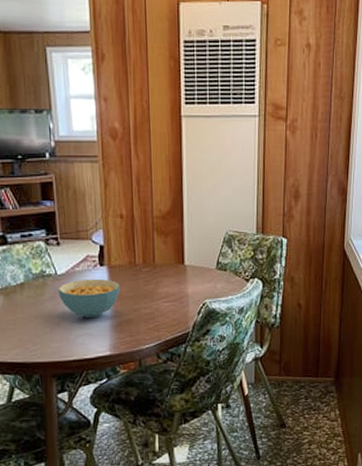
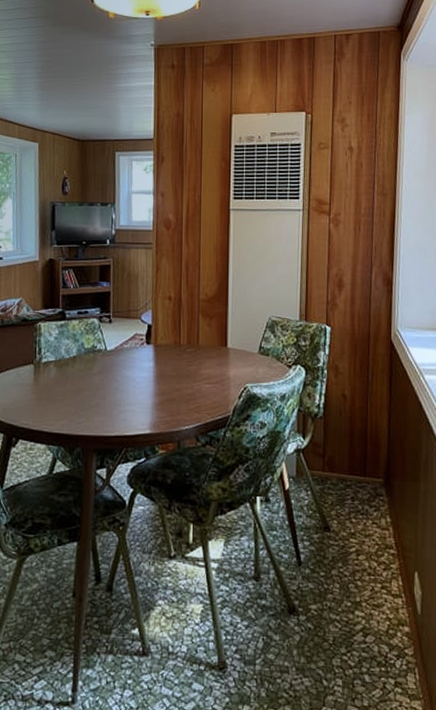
cereal bowl: present [58,278,120,318] -> none [106,356,164,394]

